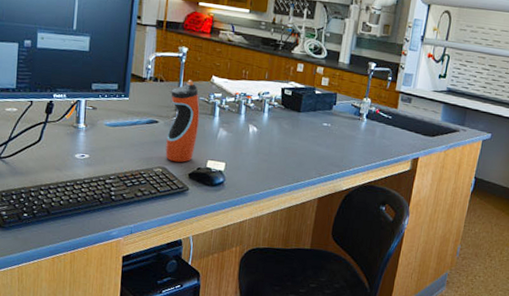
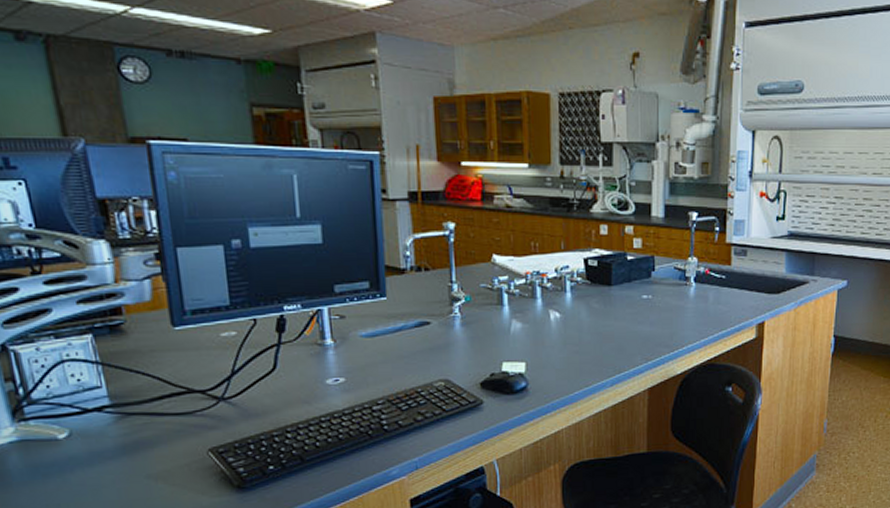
water bottle: present [165,80,200,163] -> none [441,263,485,371]

